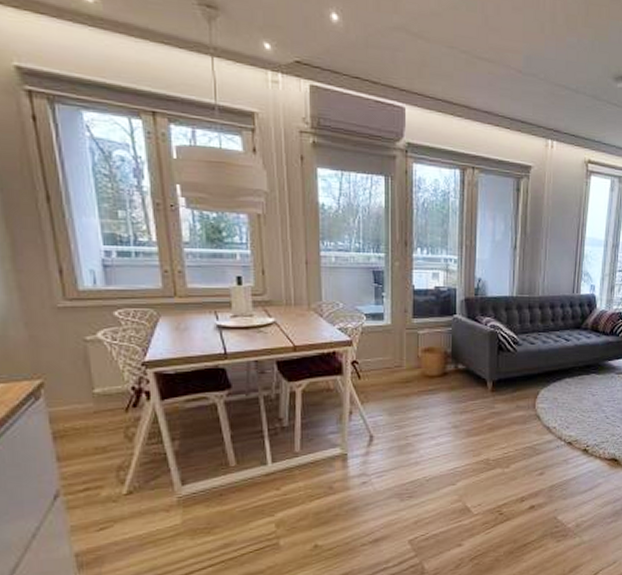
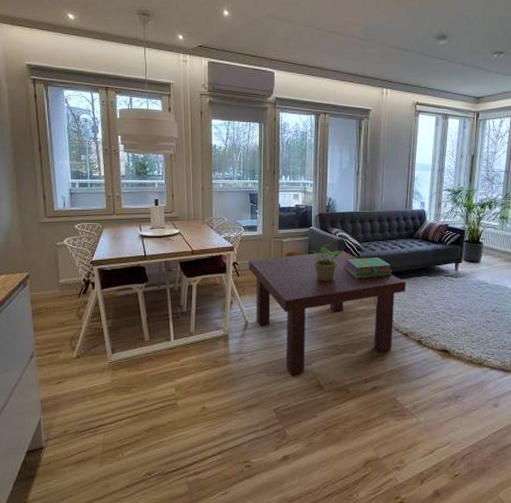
coffee table: none [373,345,572,499] -> present [249,251,407,375]
potted plant: none [454,337,496,383] -> present [310,244,343,281]
stack of books: none [497,352,556,379] -> present [344,257,393,279]

